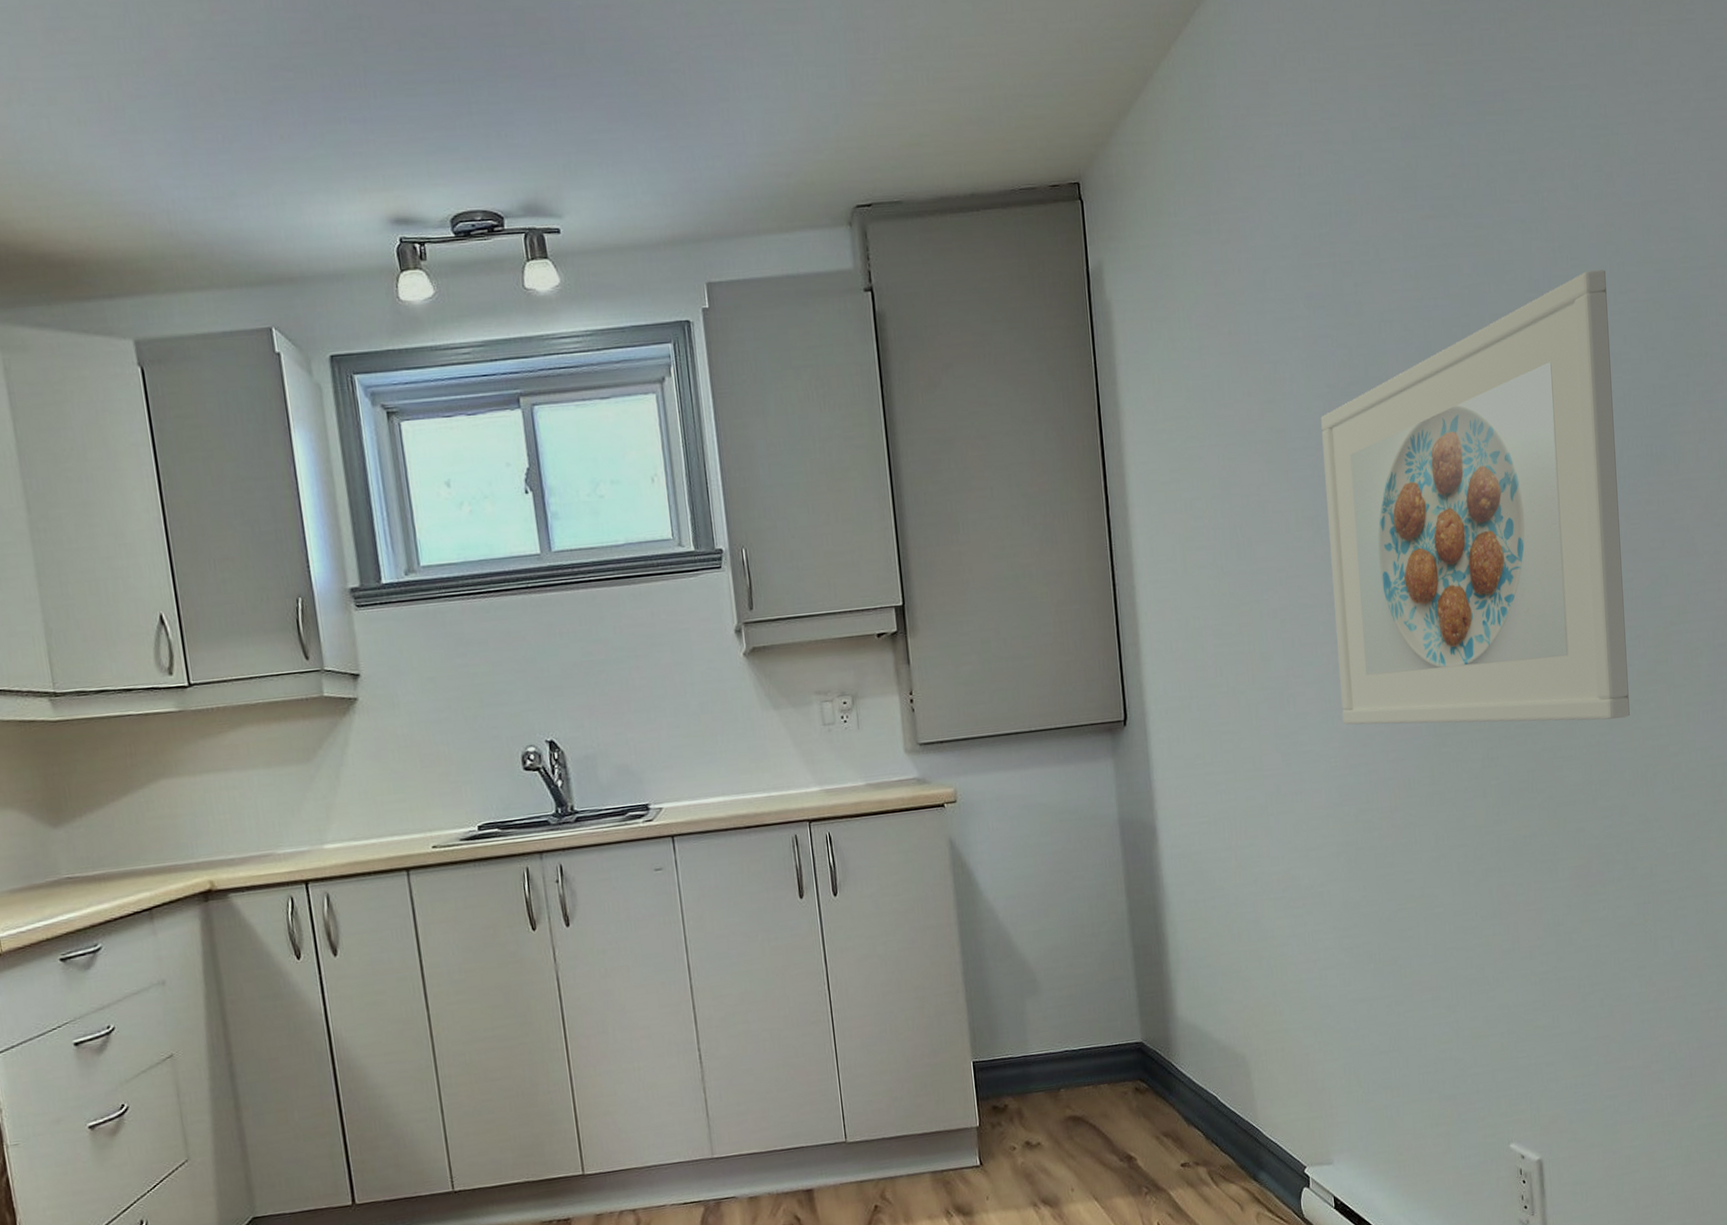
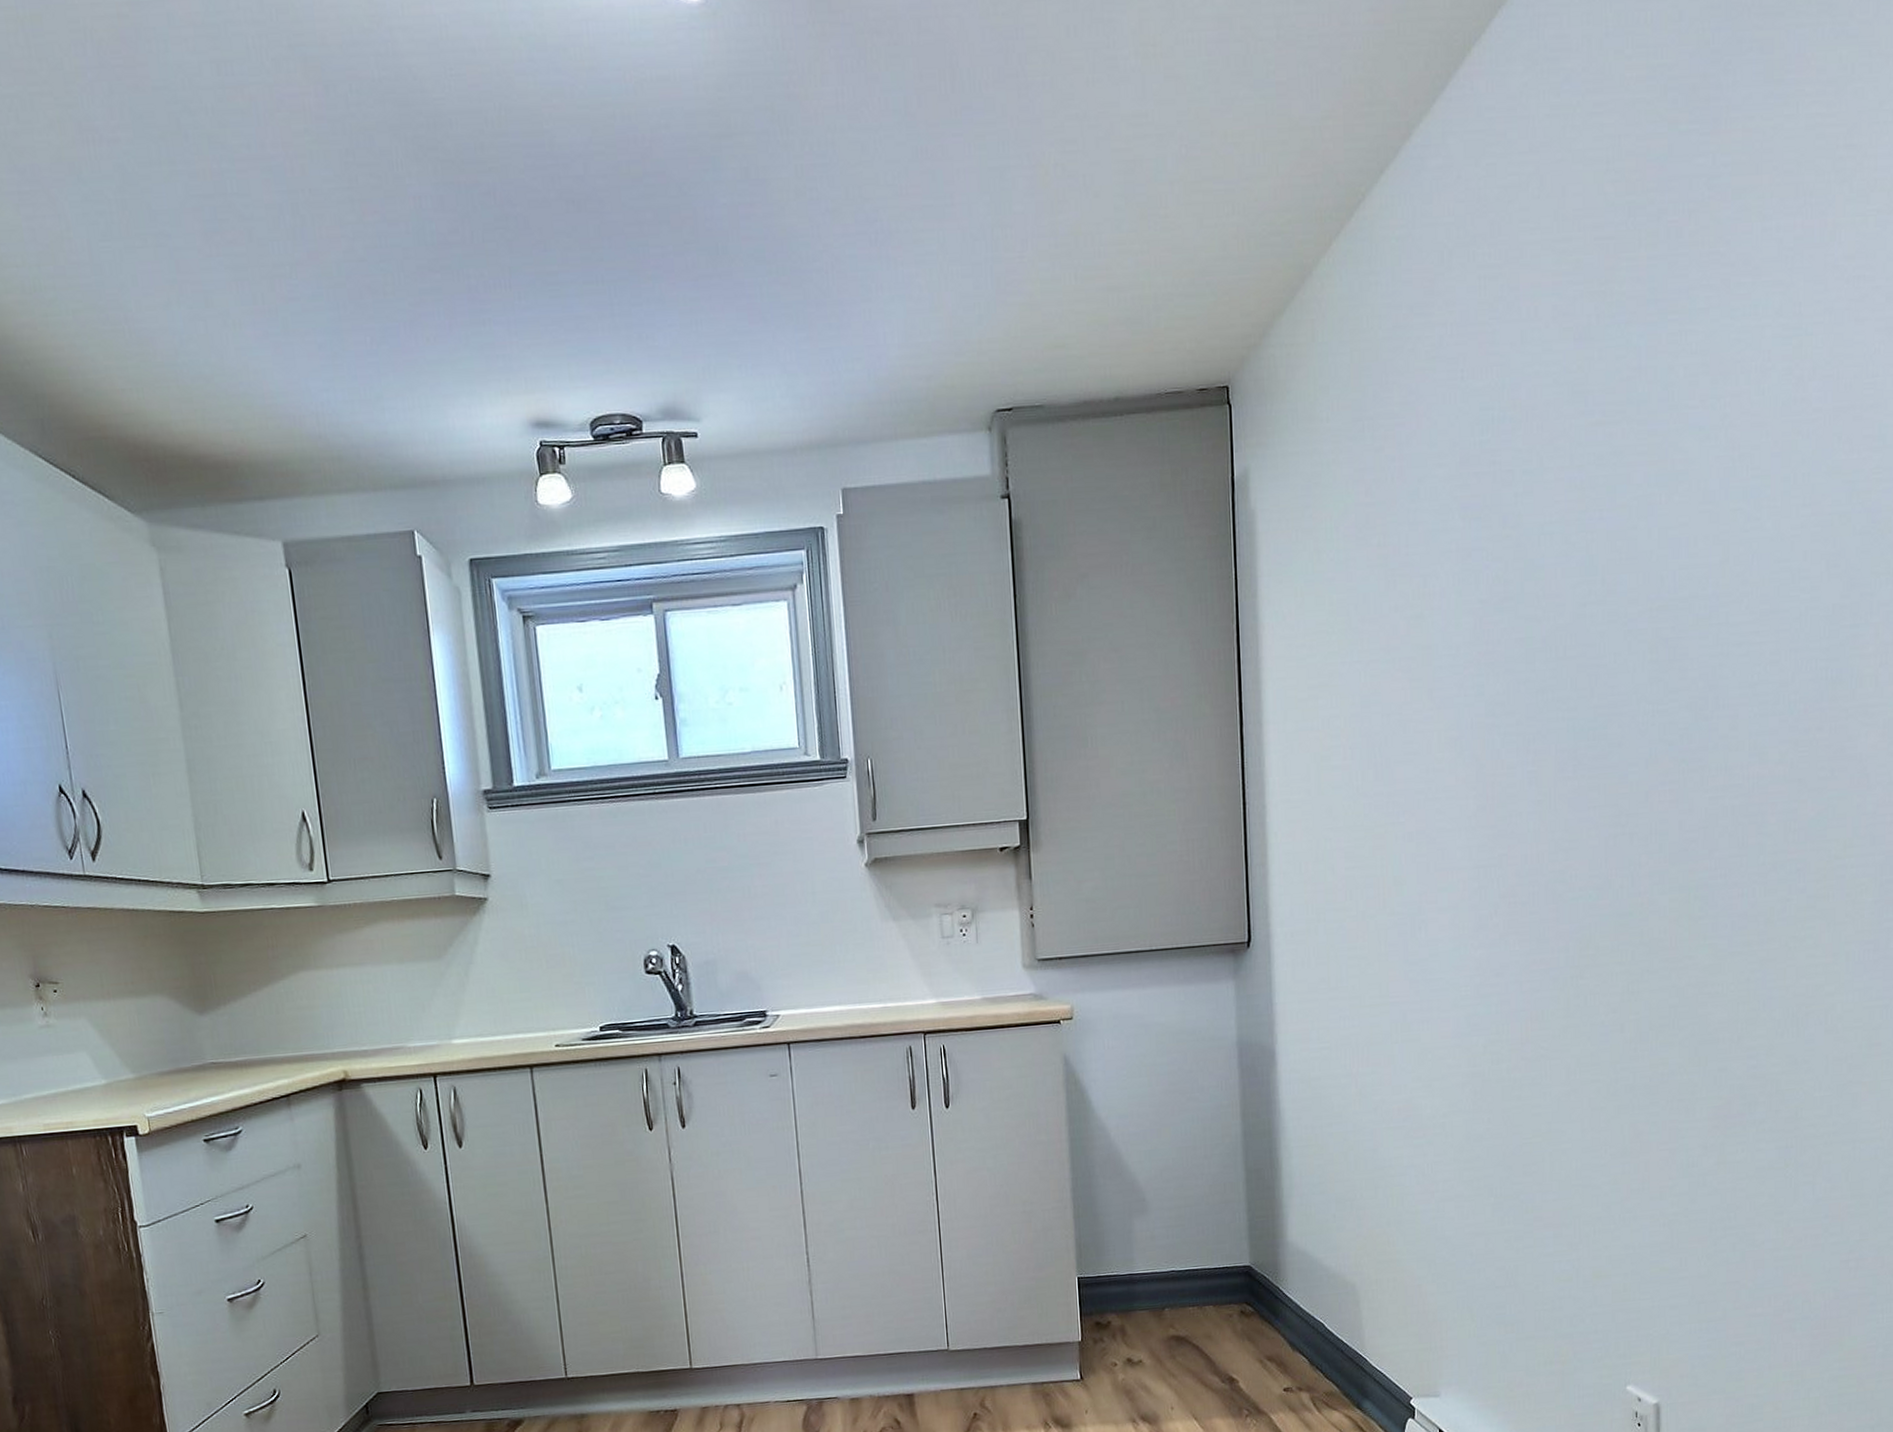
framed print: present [1321,270,1630,725] -> none [1470,481,1788,957]

